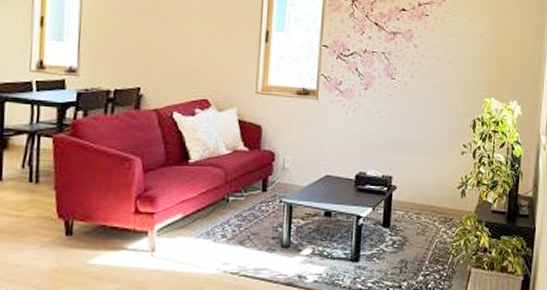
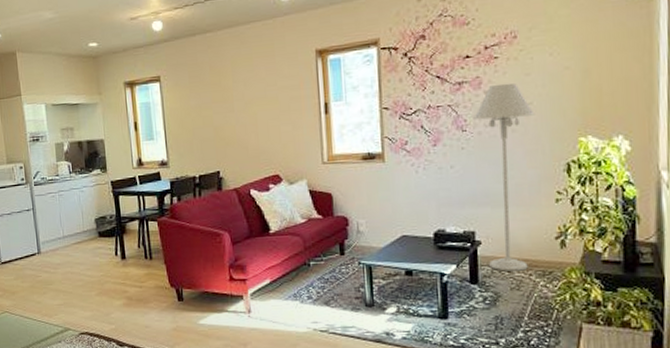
floor lamp: none [401,39,453,217] -> present [474,83,535,271]

